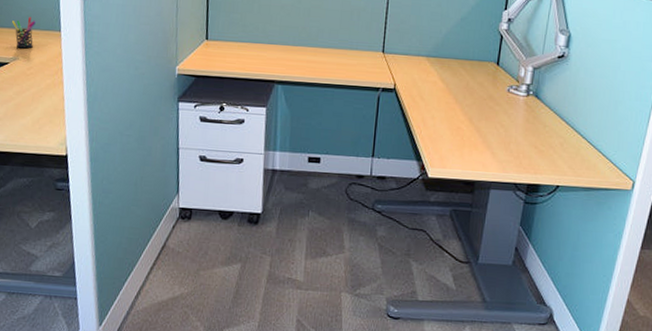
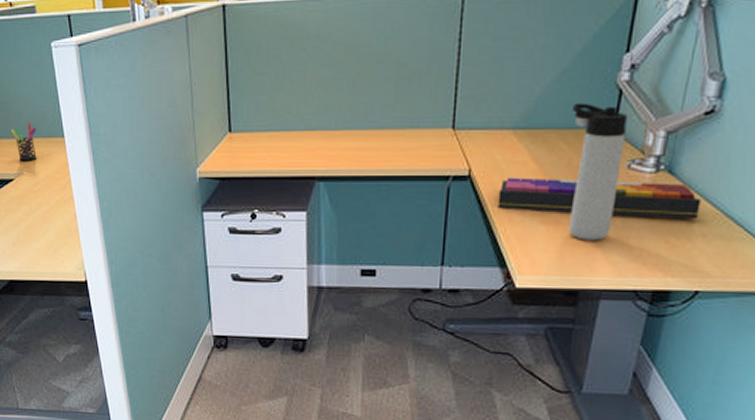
computer keyboard: none [415,92,558,132] -> present [497,177,701,220]
thermos bottle: none [467,42,507,144] -> present [569,103,628,241]

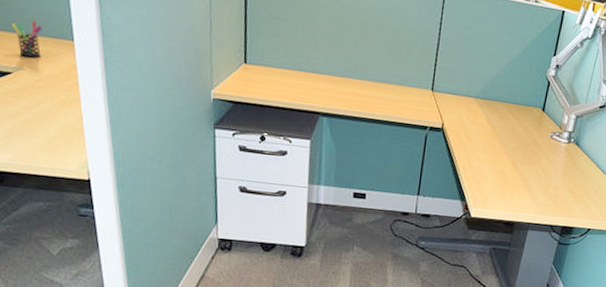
computer keyboard: present [497,177,701,220] -> none [461,133,595,179]
thermos bottle: present [569,103,628,241] -> none [510,86,553,187]

